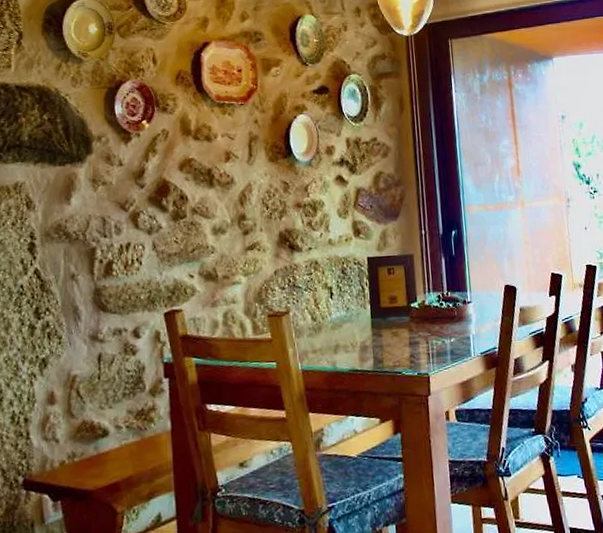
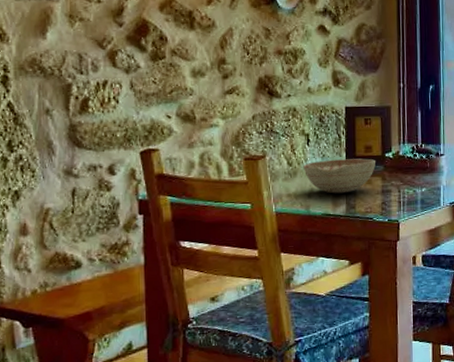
decorative bowl: none [328,310,401,348] -> present [303,158,375,194]

